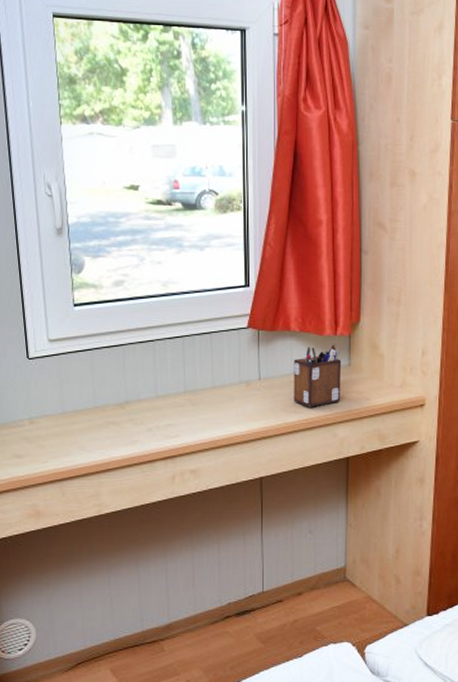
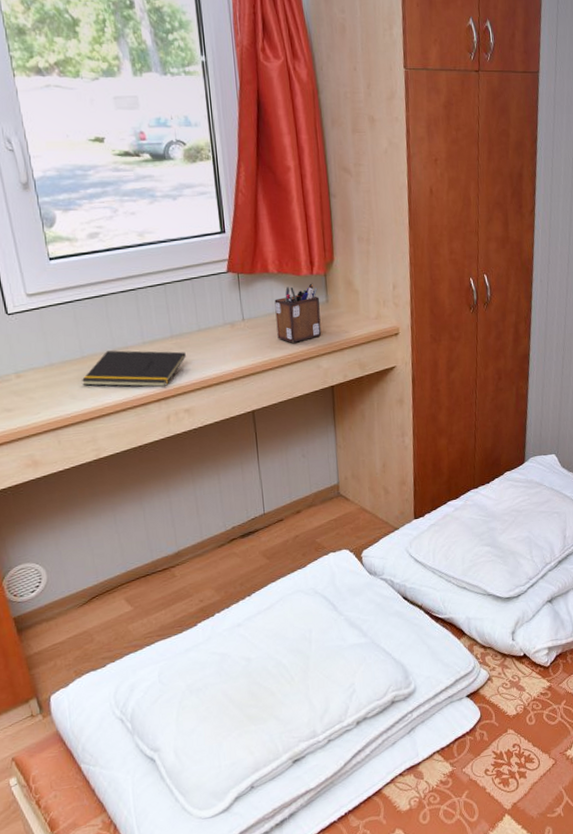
notepad: none [91,403,197,445] -> present [81,350,186,388]

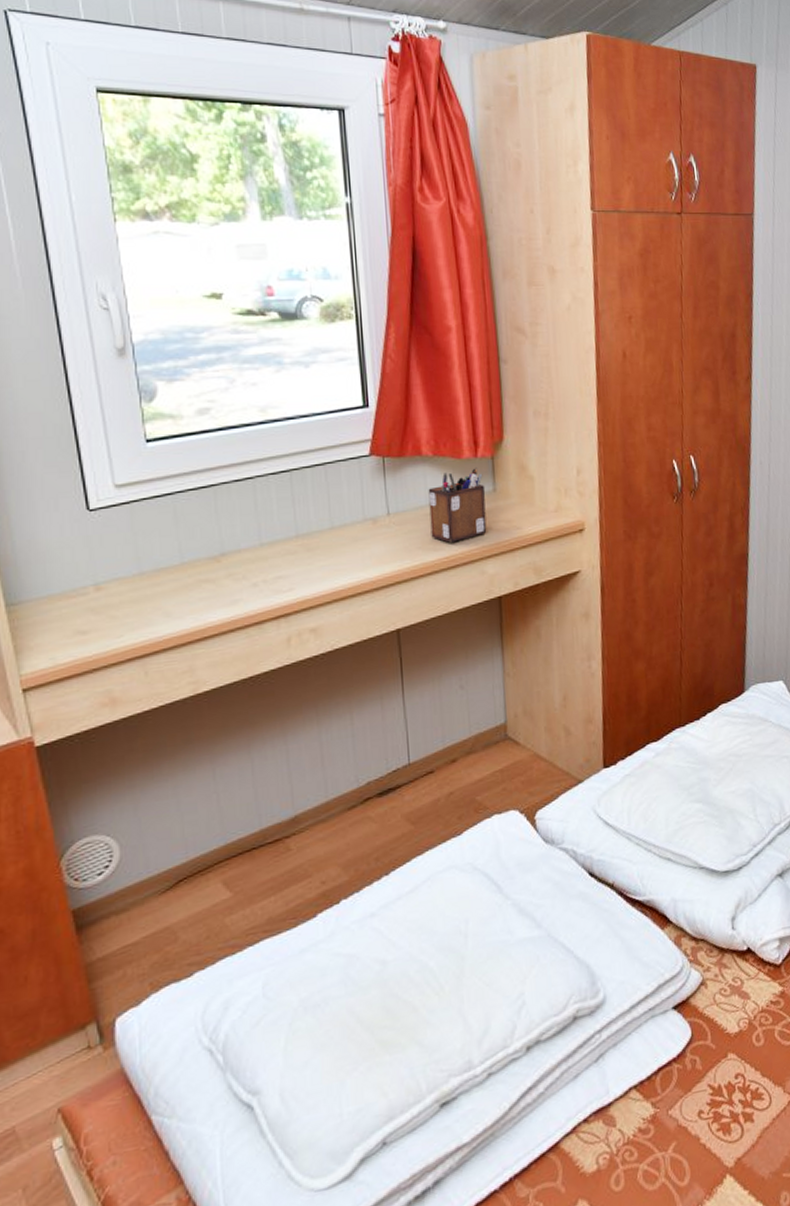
notepad: present [81,350,186,388] -> none [178,554,314,601]

